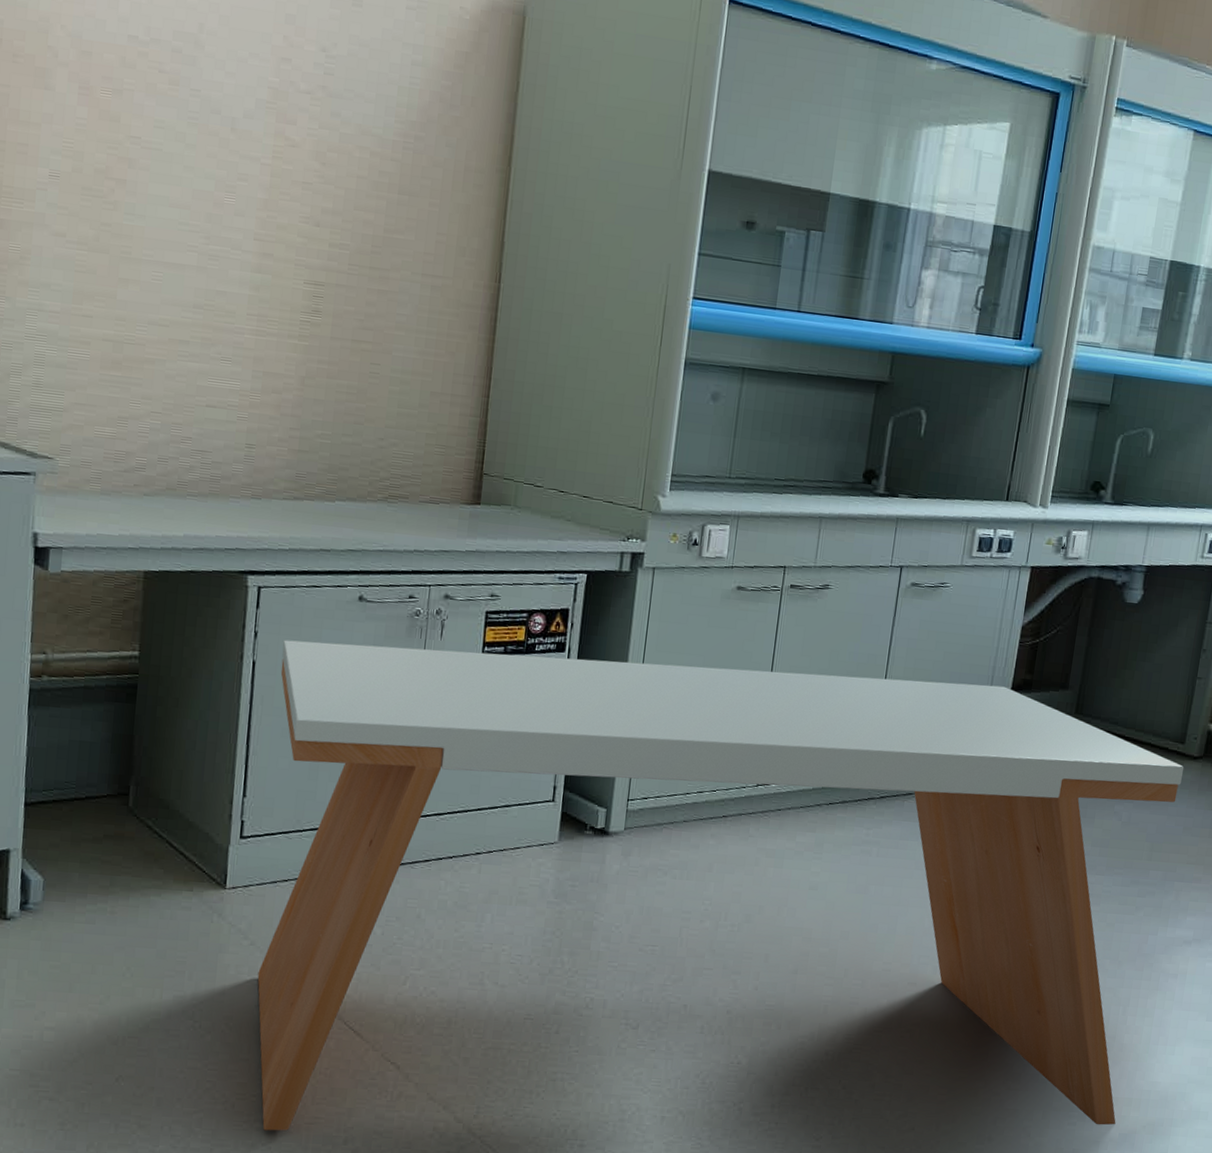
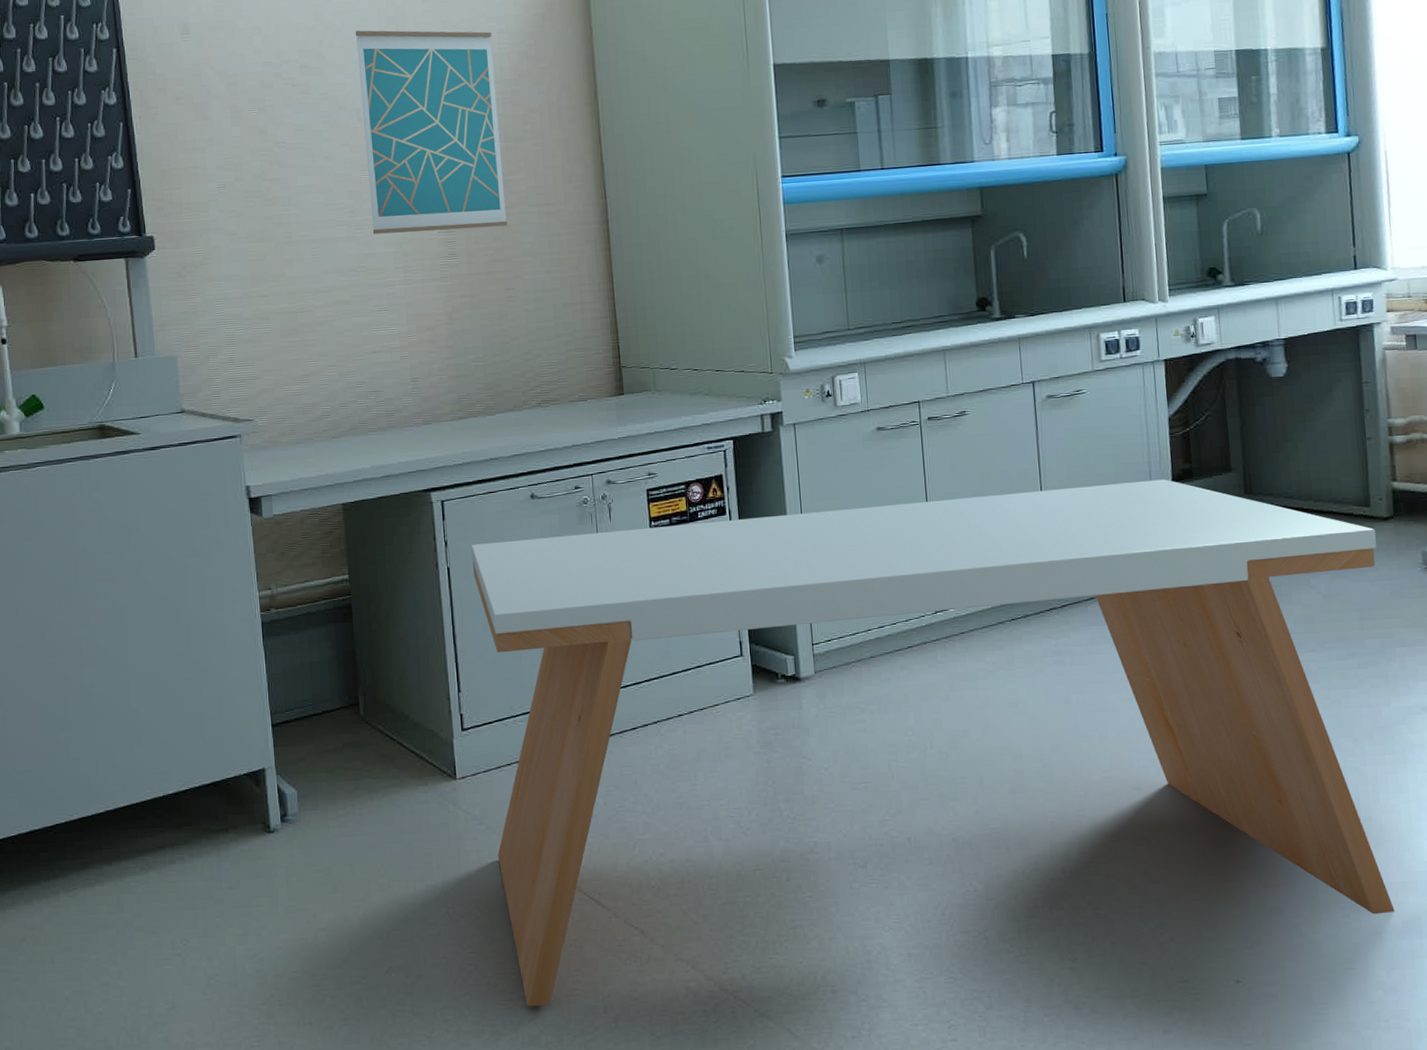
wall art: none [229,22,404,291] -> present [355,30,508,234]

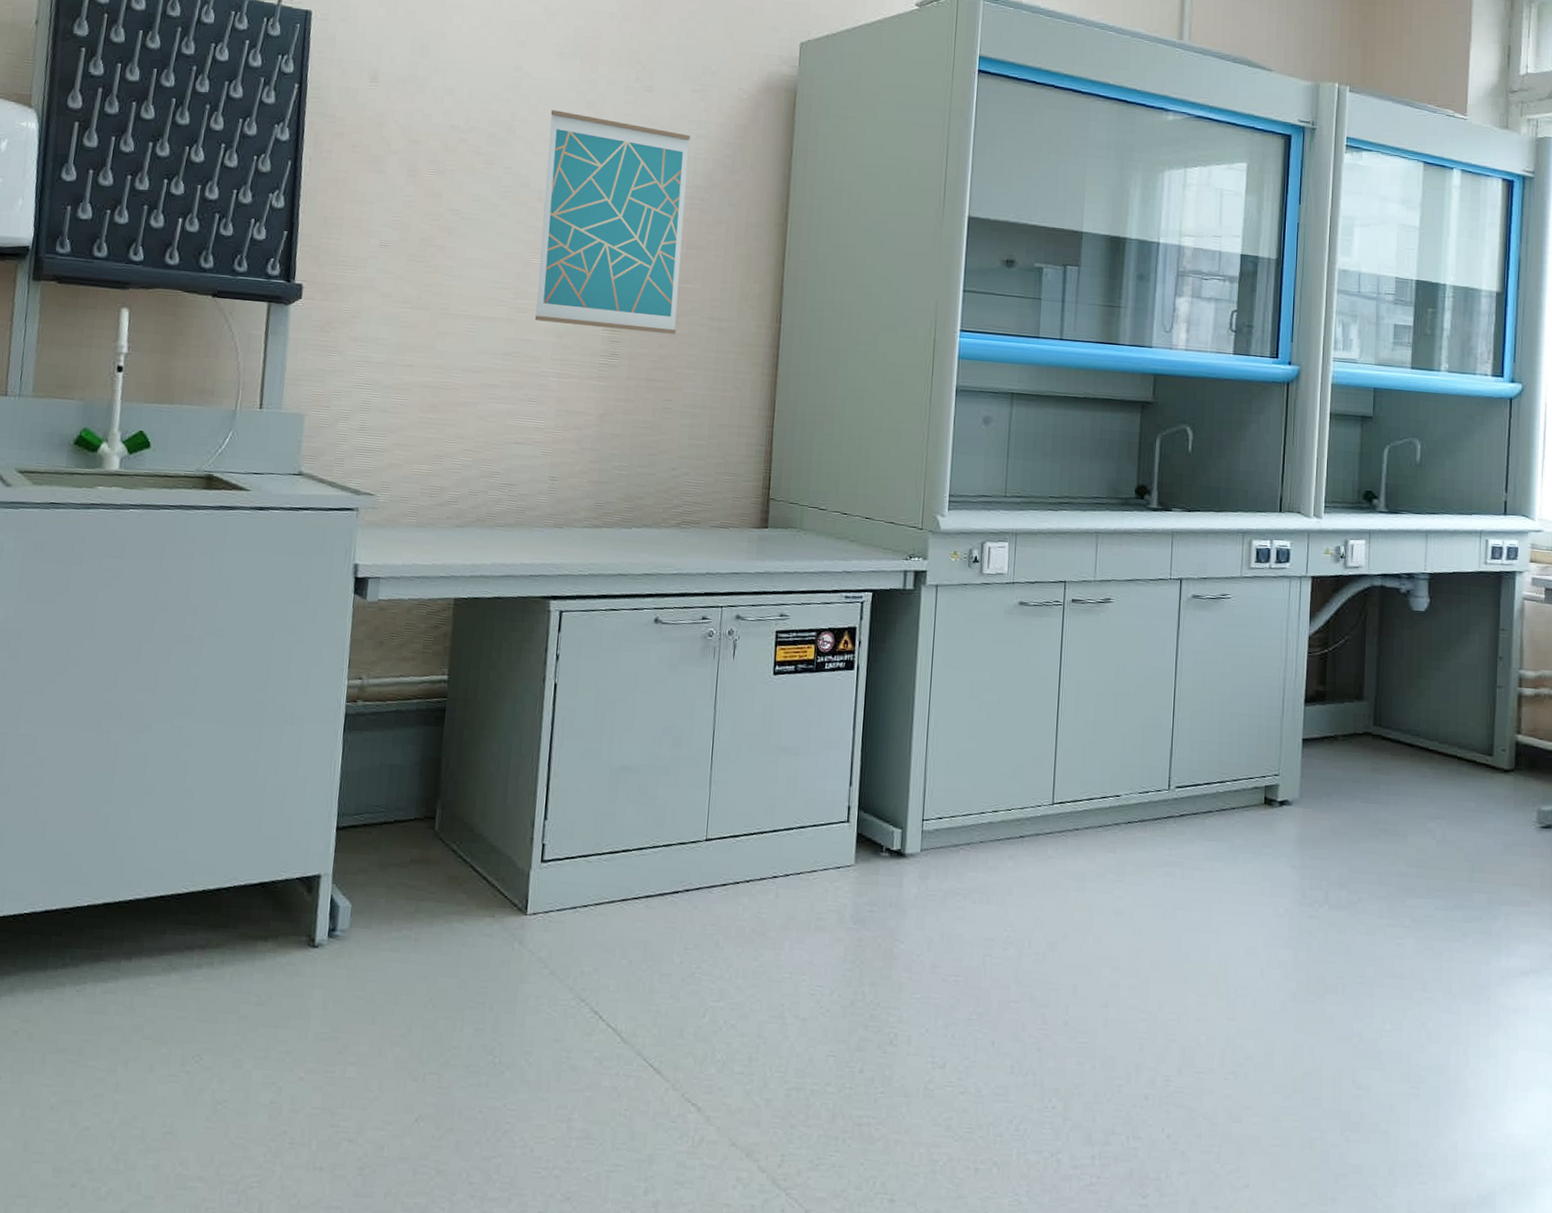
dining table: present [471,479,1395,1007] -> none [557,662,1496,1185]

